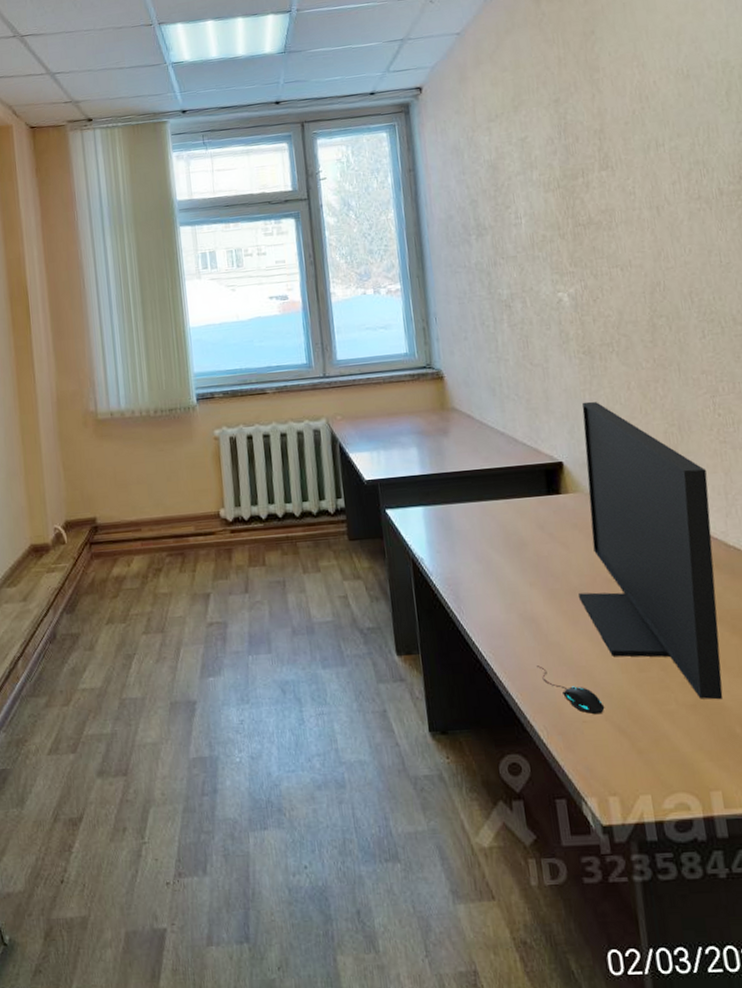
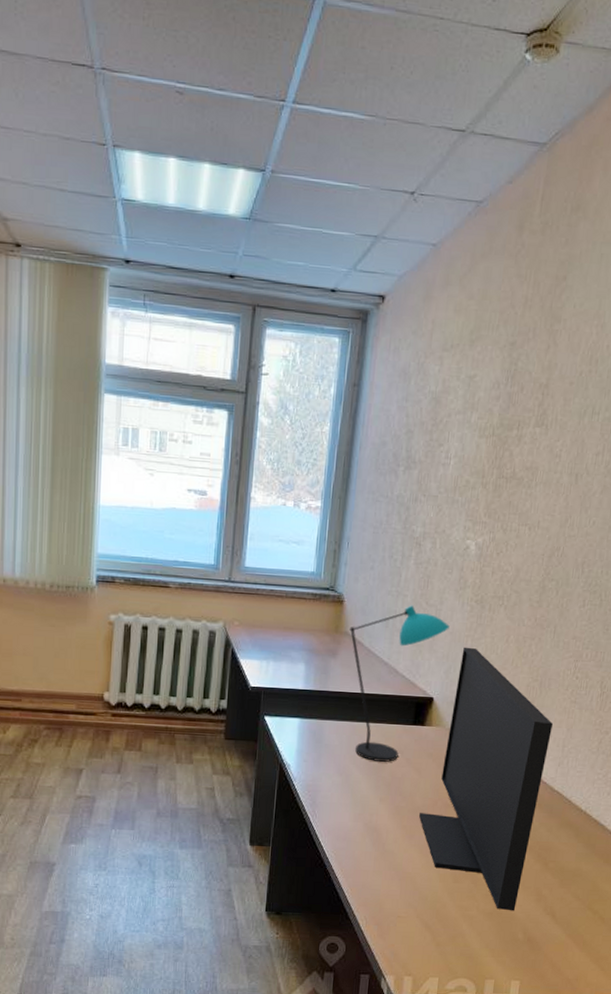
desk lamp: none [455,368,562,542] -> present [349,605,450,762]
mouse: present [536,665,605,715] -> none [369,868,419,912]

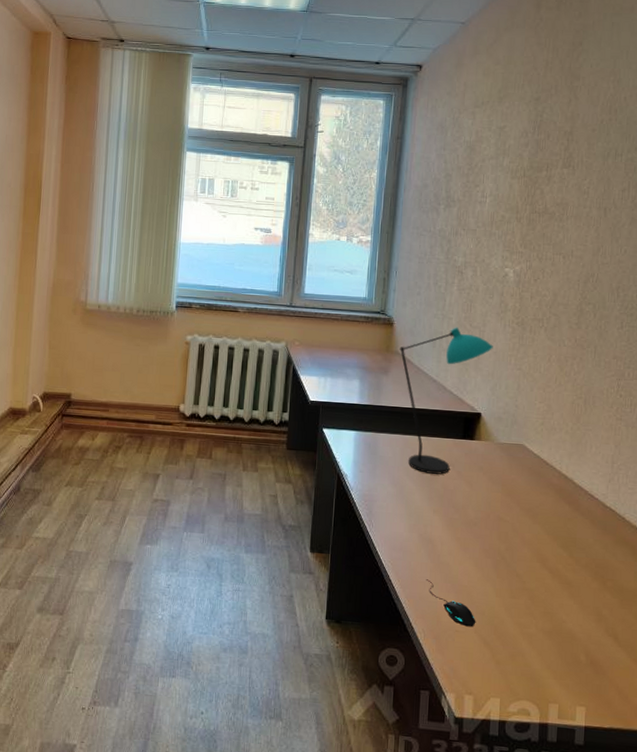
mouse: none [369,868,419,912] -> present [426,579,476,627]
computer monitor: present [419,647,553,911] -> none [473,365,600,631]

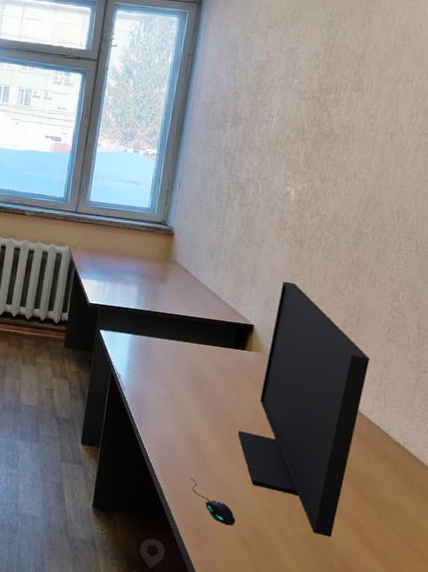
desk lamp: present [399,327,493,475] -> none [178,241,270,381]
computer monitor: none [473,365,600,631] -> present [238,281,370,538]

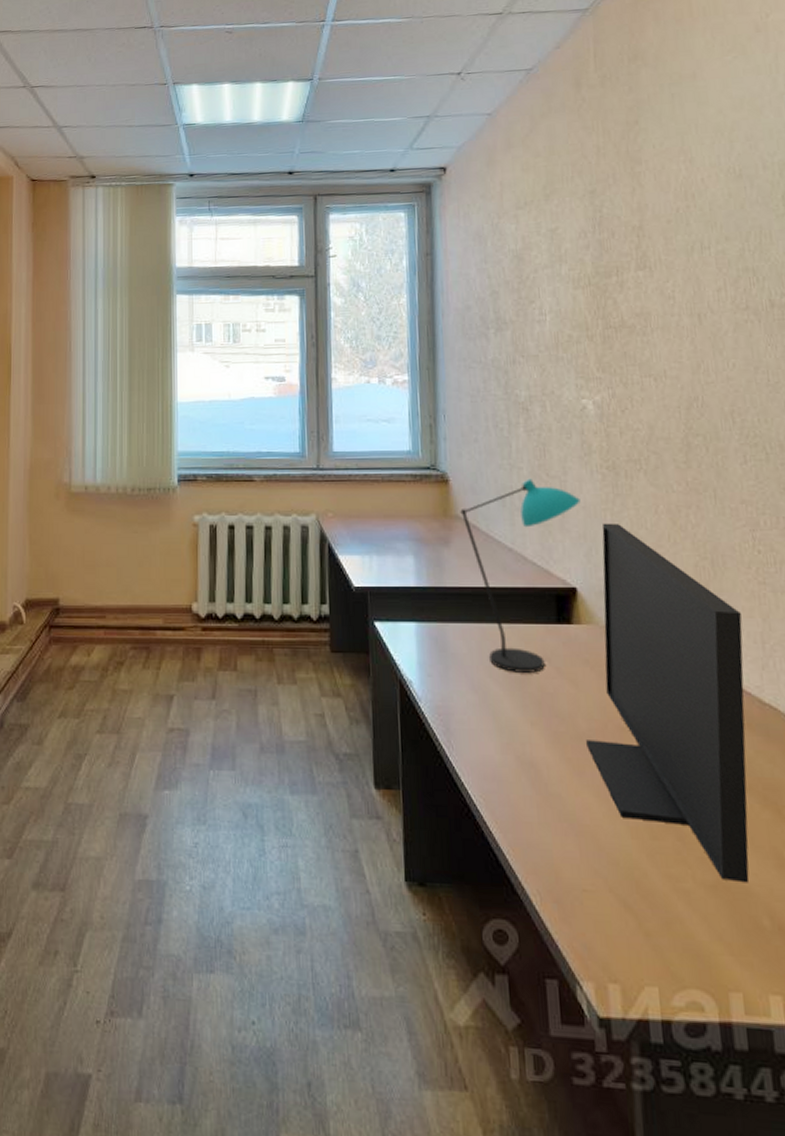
desk lamp: none [178,241,270,381] -> present [460,478,581,673]
mouse: present [190,478,236,526] -> none [533,818,609,884]

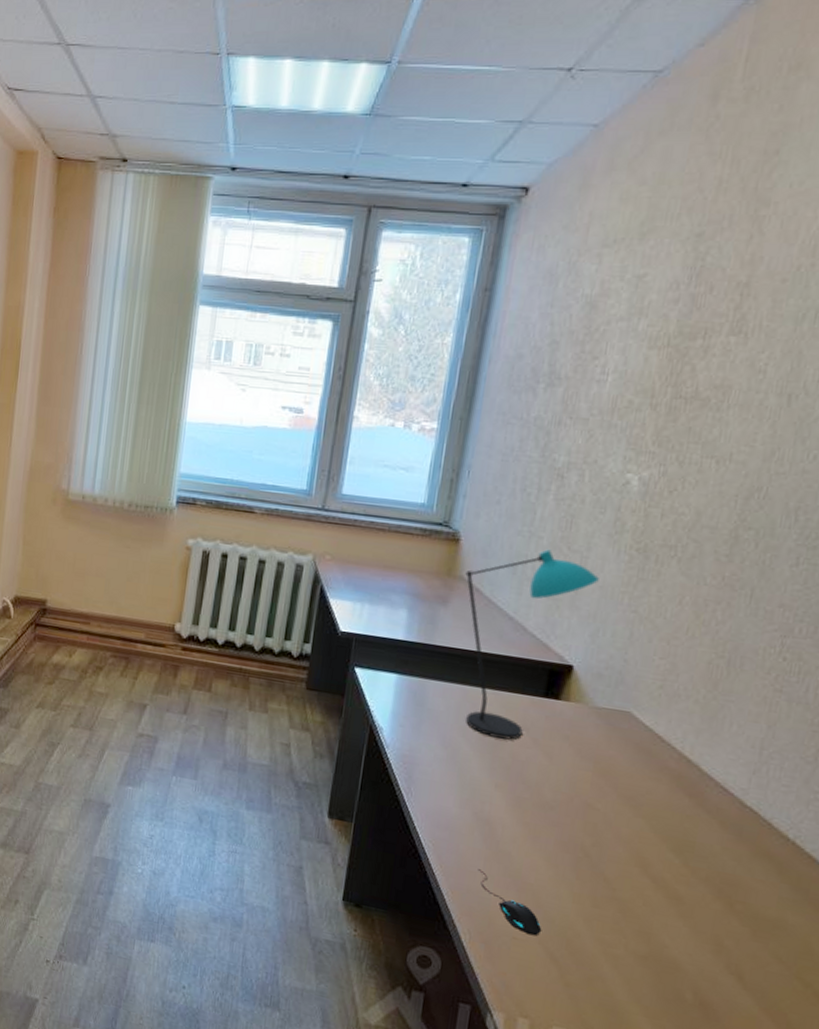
mouse: none [533,818,609,884] -> present [477,869,542,936]
computer monitor: present [586,523,749,883] -> none [547,605,746,961]

